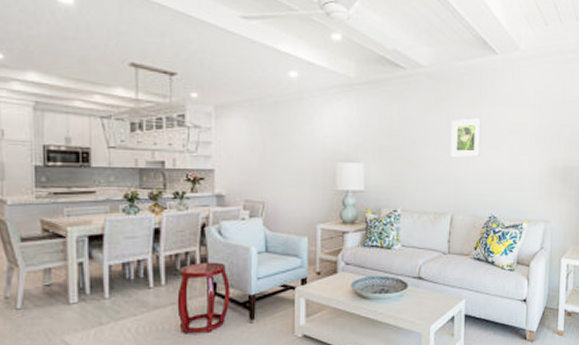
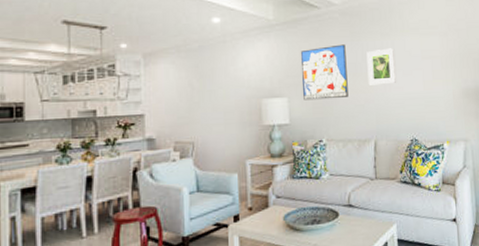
wall art: none [381,110,430,168] -> present [301,44,349,100]

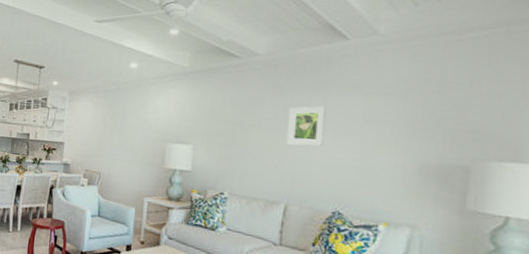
wall art: present [301,44,349,100] -> none [209,97,265,153]

